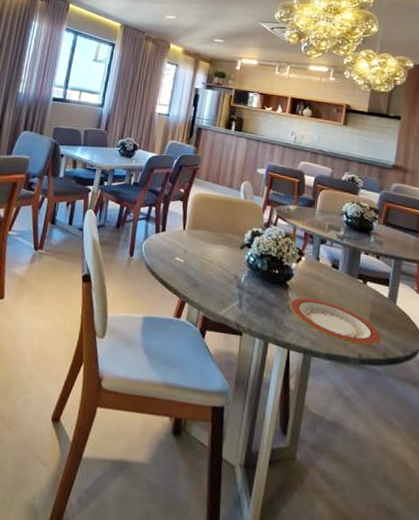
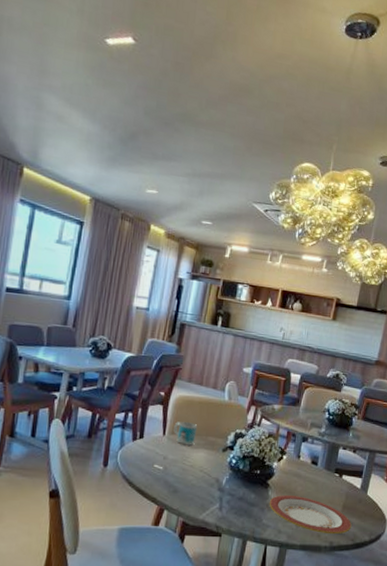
mug: none [193,217,216,241] -> present [173,421,198,446]

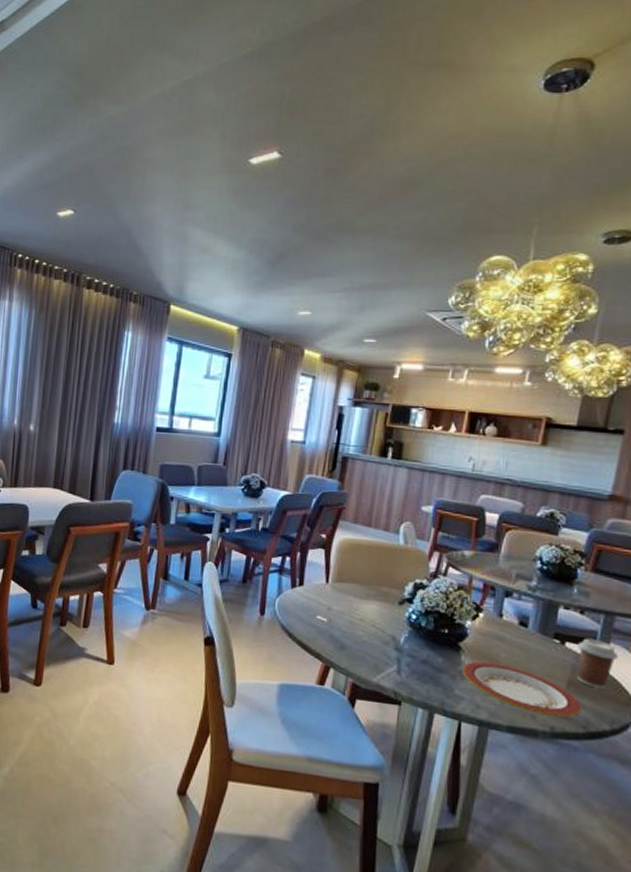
mug: present [173,421,198,446] -> none [338,567,367,596]
coffee cup: none [349,471,377,509] -> present [577,638,619,689]

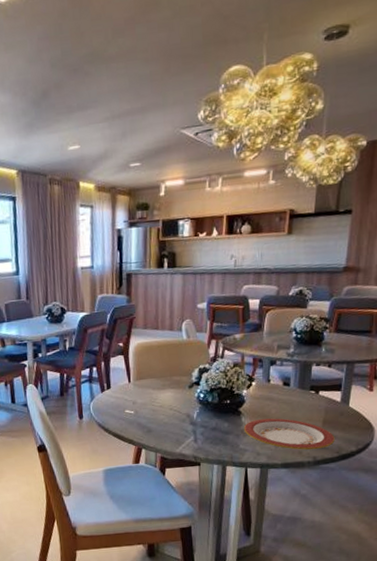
coffee cup: present [577,638,619,689] -> none [328,384,359,422]

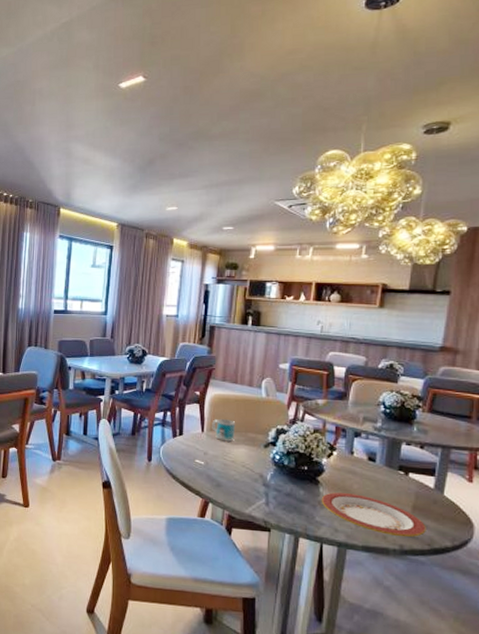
mug: none [137,366,161,389] -> present [212,418,236,442]

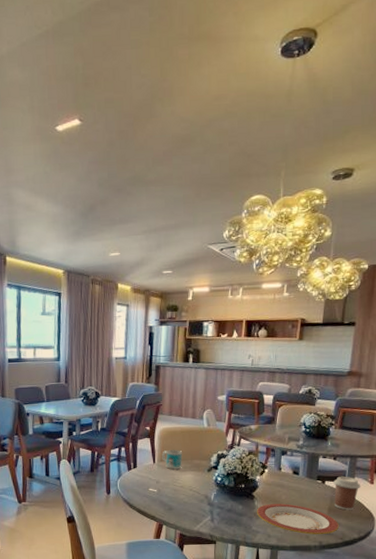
coffee cup: none [420,468,456,512] -> present [333,476,361,510]

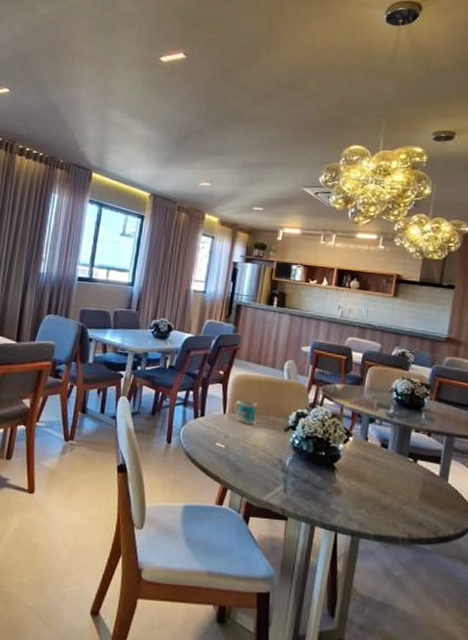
plate: present [256,503,339,534] -> none [336,479,432,525]
coffee cup: present [333,476,361,510] -> none [427,456,459,499]

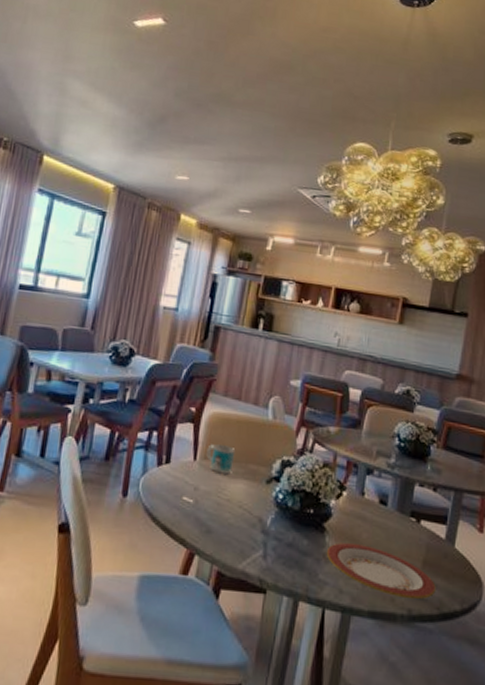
plate: none [336,479,432,525] -> present [326,542,436,599]

